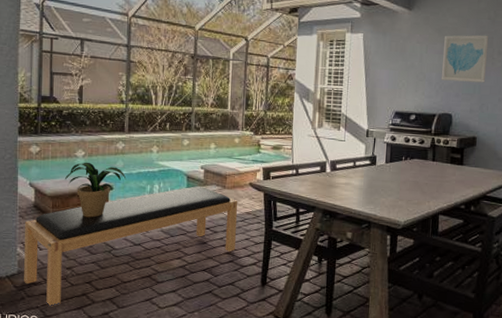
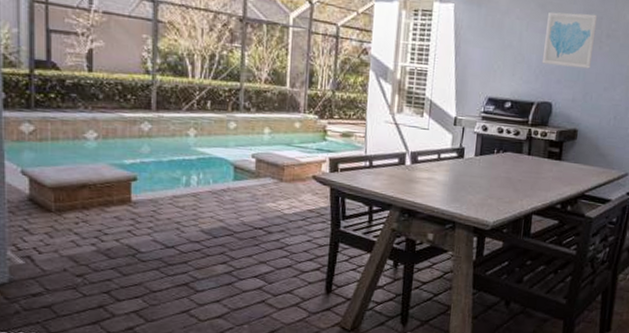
bench: present [24,186,237,308] -> none [17,178,297,323]
potted plant: present [64,162,127,218] -> none [70,145,155,215]

